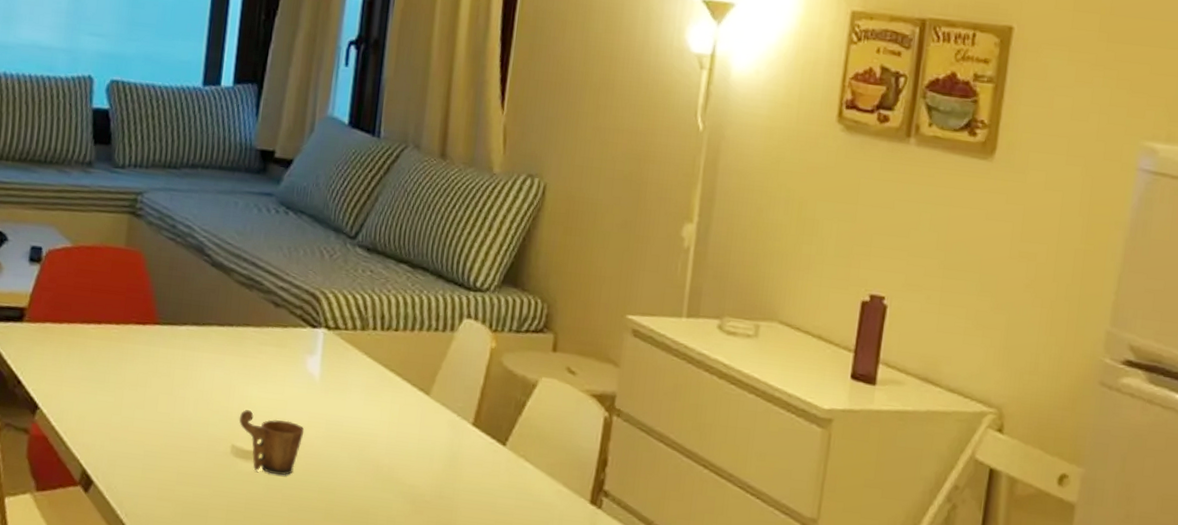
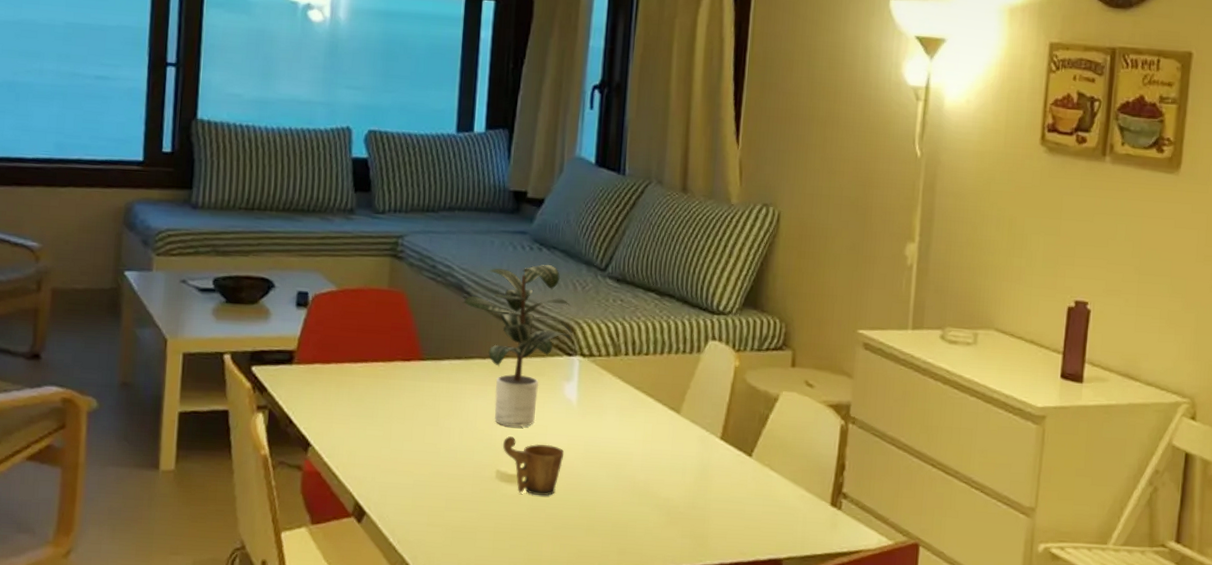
potted plant: none [201,229,318,401] -> present [461,264,573,427]

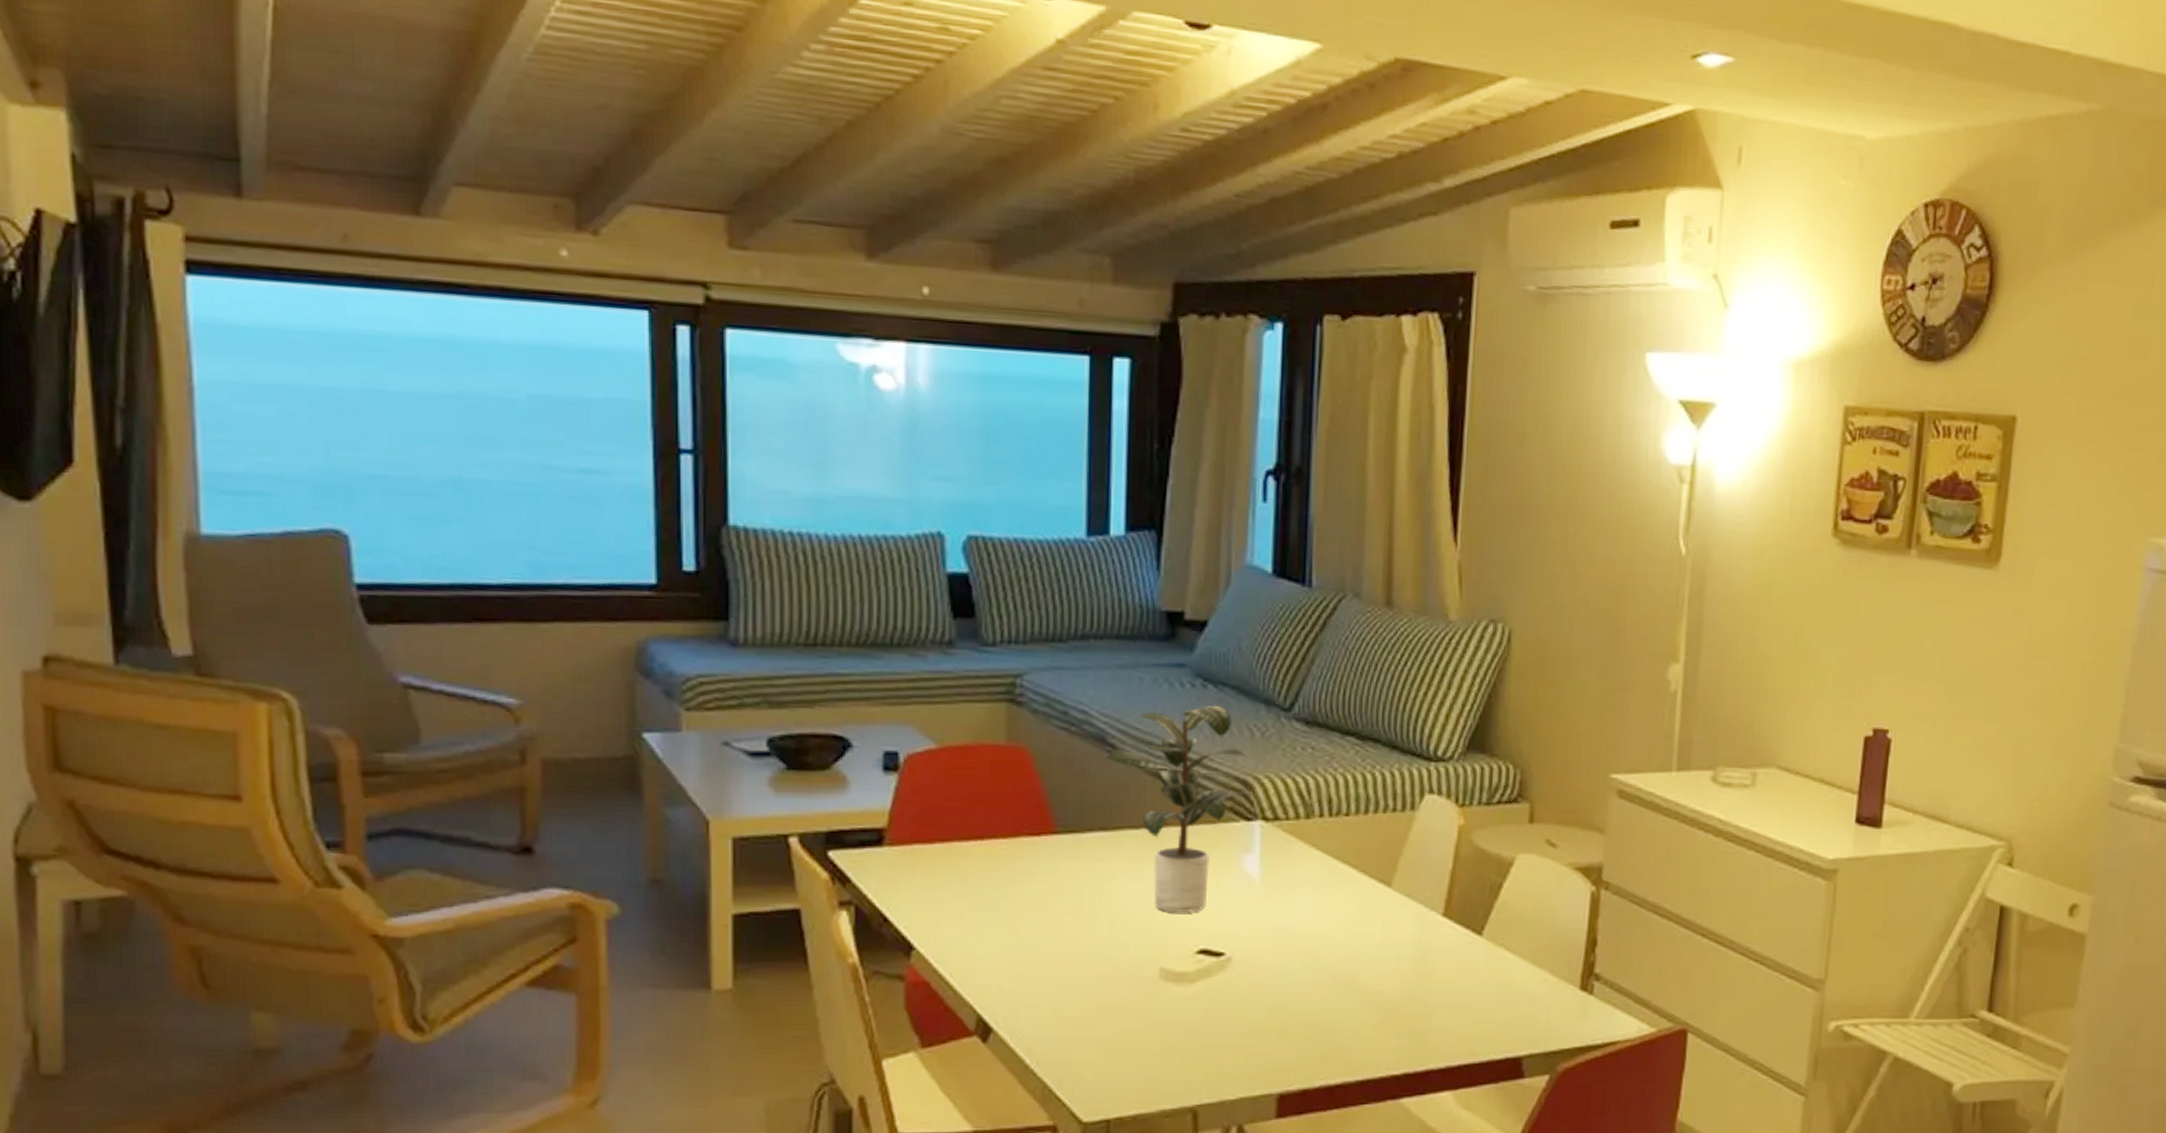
mug: present [502,436,565,496] -> none [1166,925,1247,997]

